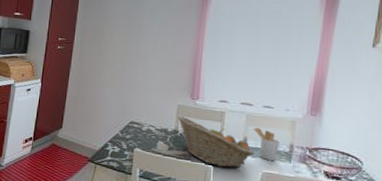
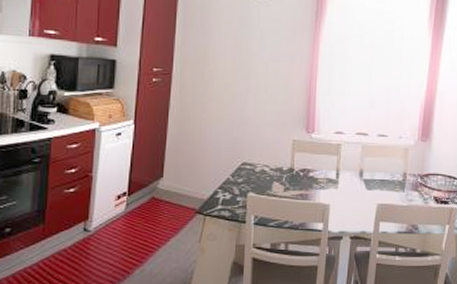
fruit basket: present [177,116,255,168] -> none [292,152,371,203]
utensil holder: present [253,127,280,161] -> none [368,158,394,191]

